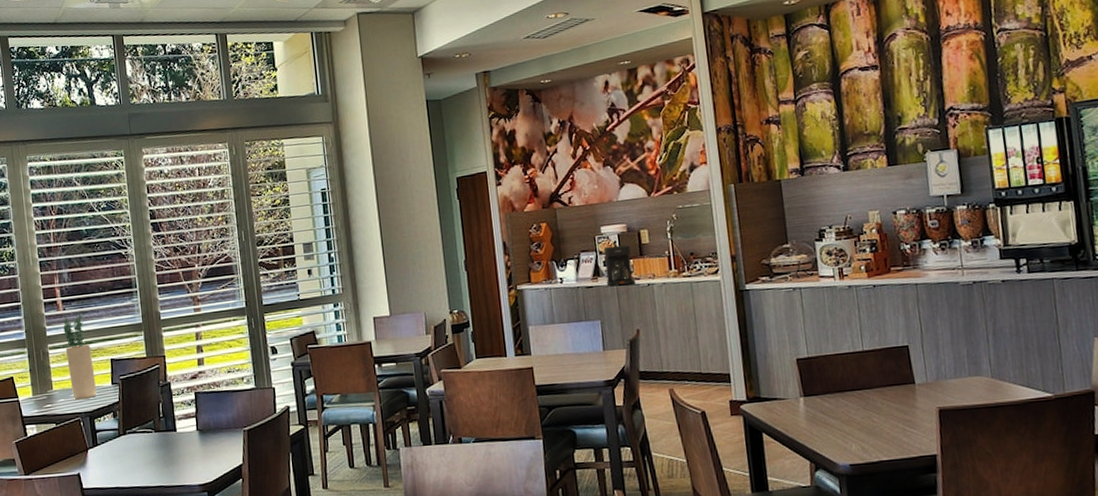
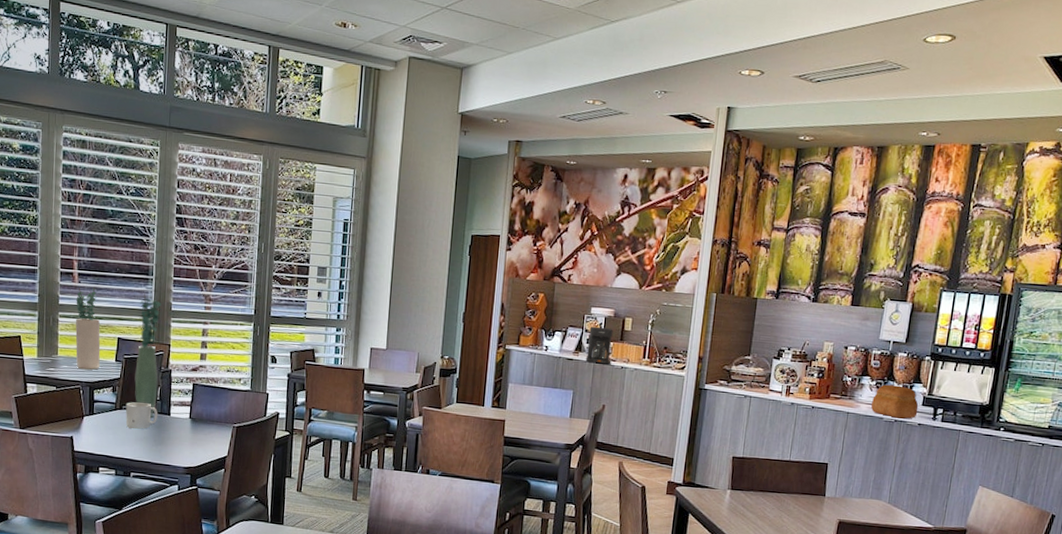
vase: none [128,307,160,439] -> present [134,293,162,419]
mug: none [128,422,164,454] -> present [125,402,158,430]
bread: none [940,242,998,280] -> present [871,384,919,419]

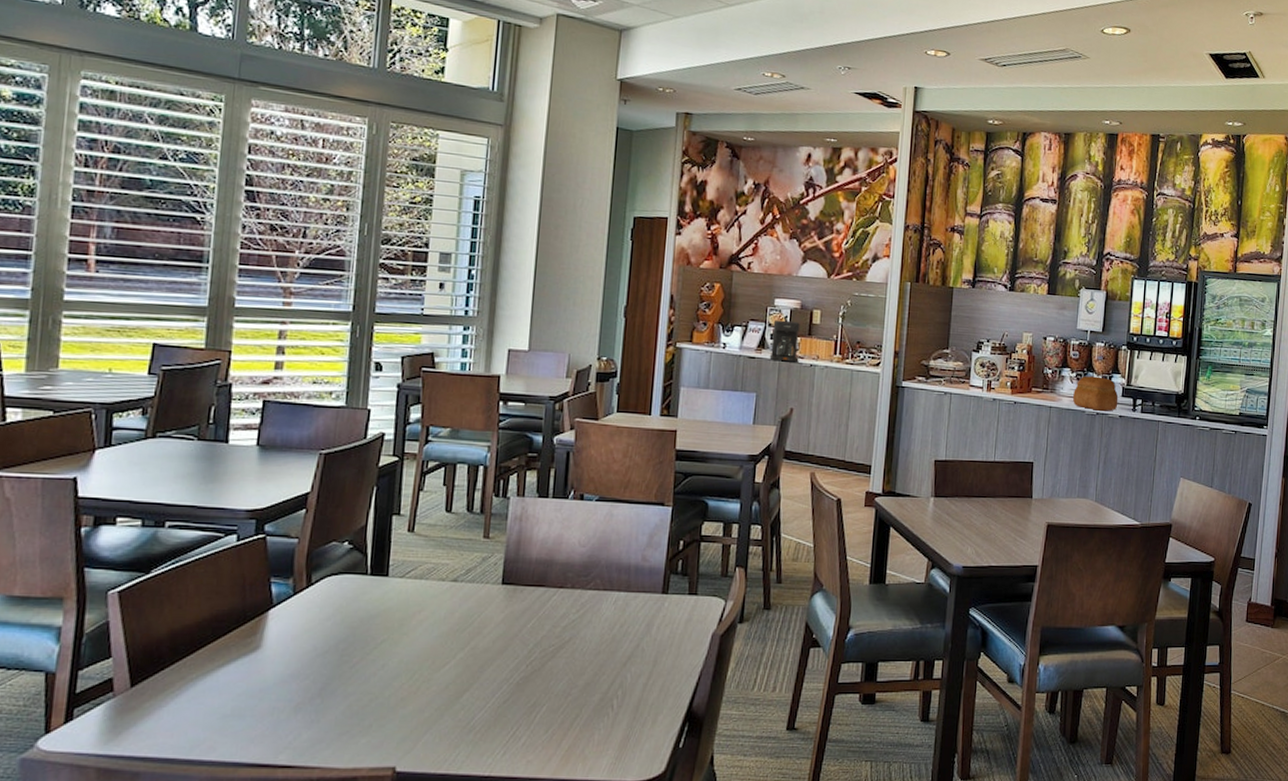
vase: present [75,287,101,370] -> none [87,277,127,387]
mug: present [125,402,158,430] -> none [160,426,211,464]
vase: present [134,293,162,419] -> none [176,286,220,448]

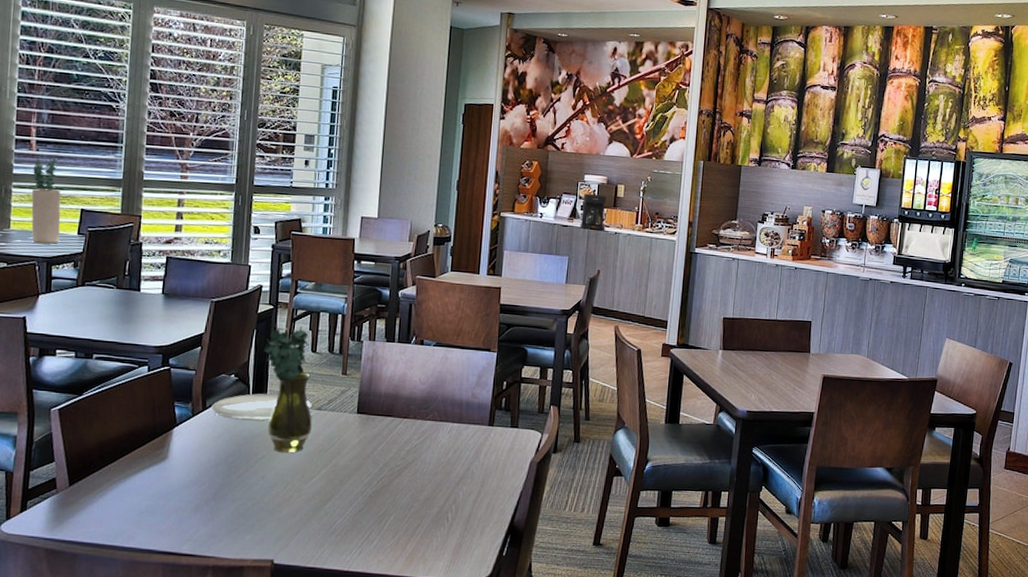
vase: none [87,277,127,387] -> present [31,155,61,244]
plate: none [317,563,446,598] -> present [210,393,312,421]
vase: none [384,478,446,636] -> present [263,323,312,453]
bread: present [1073,376,1119,411] -> none [848,245,890,277]

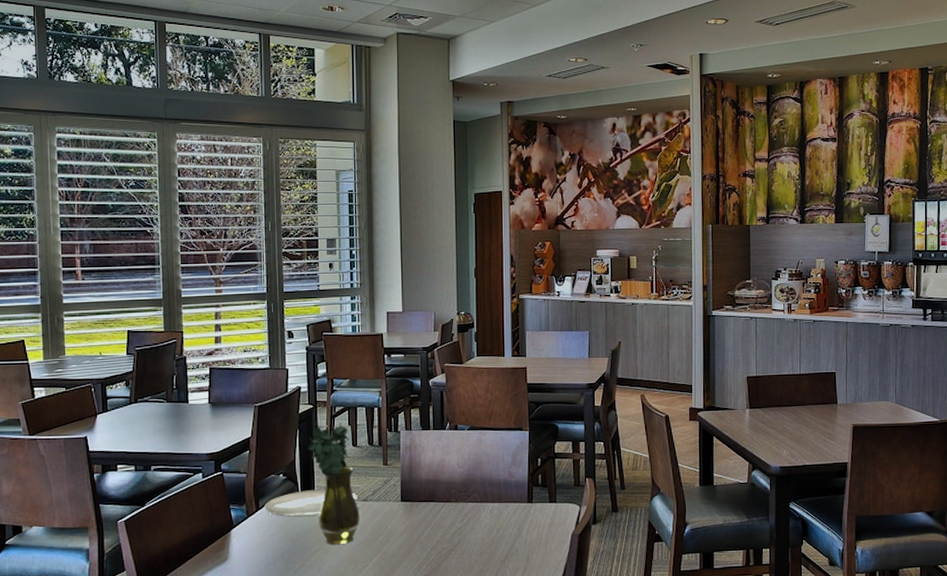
vase: present [31,155,61,244] -> none [81,282,111,367]
coffee maker: present [580,193,607,231] -> none [597,267,622,303]

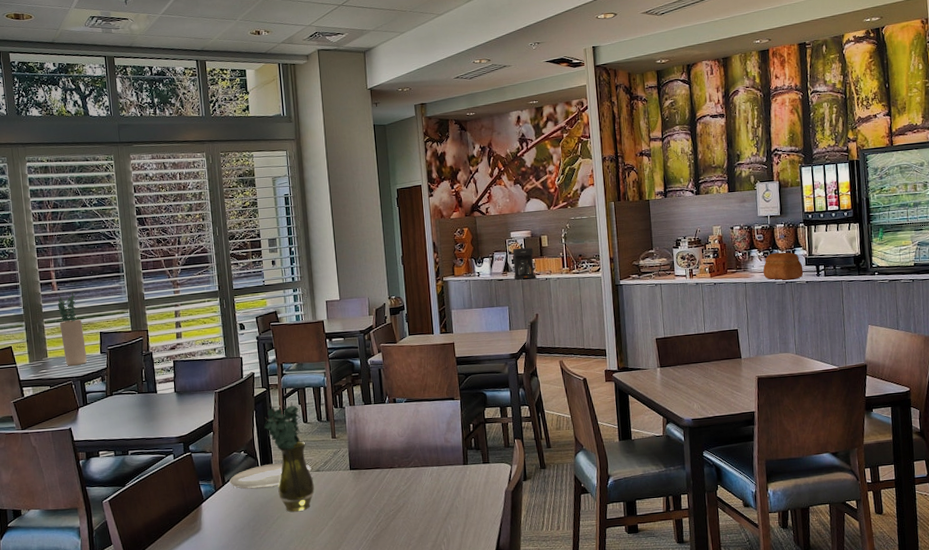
vase: none [81,282,111,367] -> present [57,291,88,367]
coffee maker: none [597,267,622,303] -> present [512,247,536,280]
bread: none [867,292,910,322] -> present [763,252,804,280]

